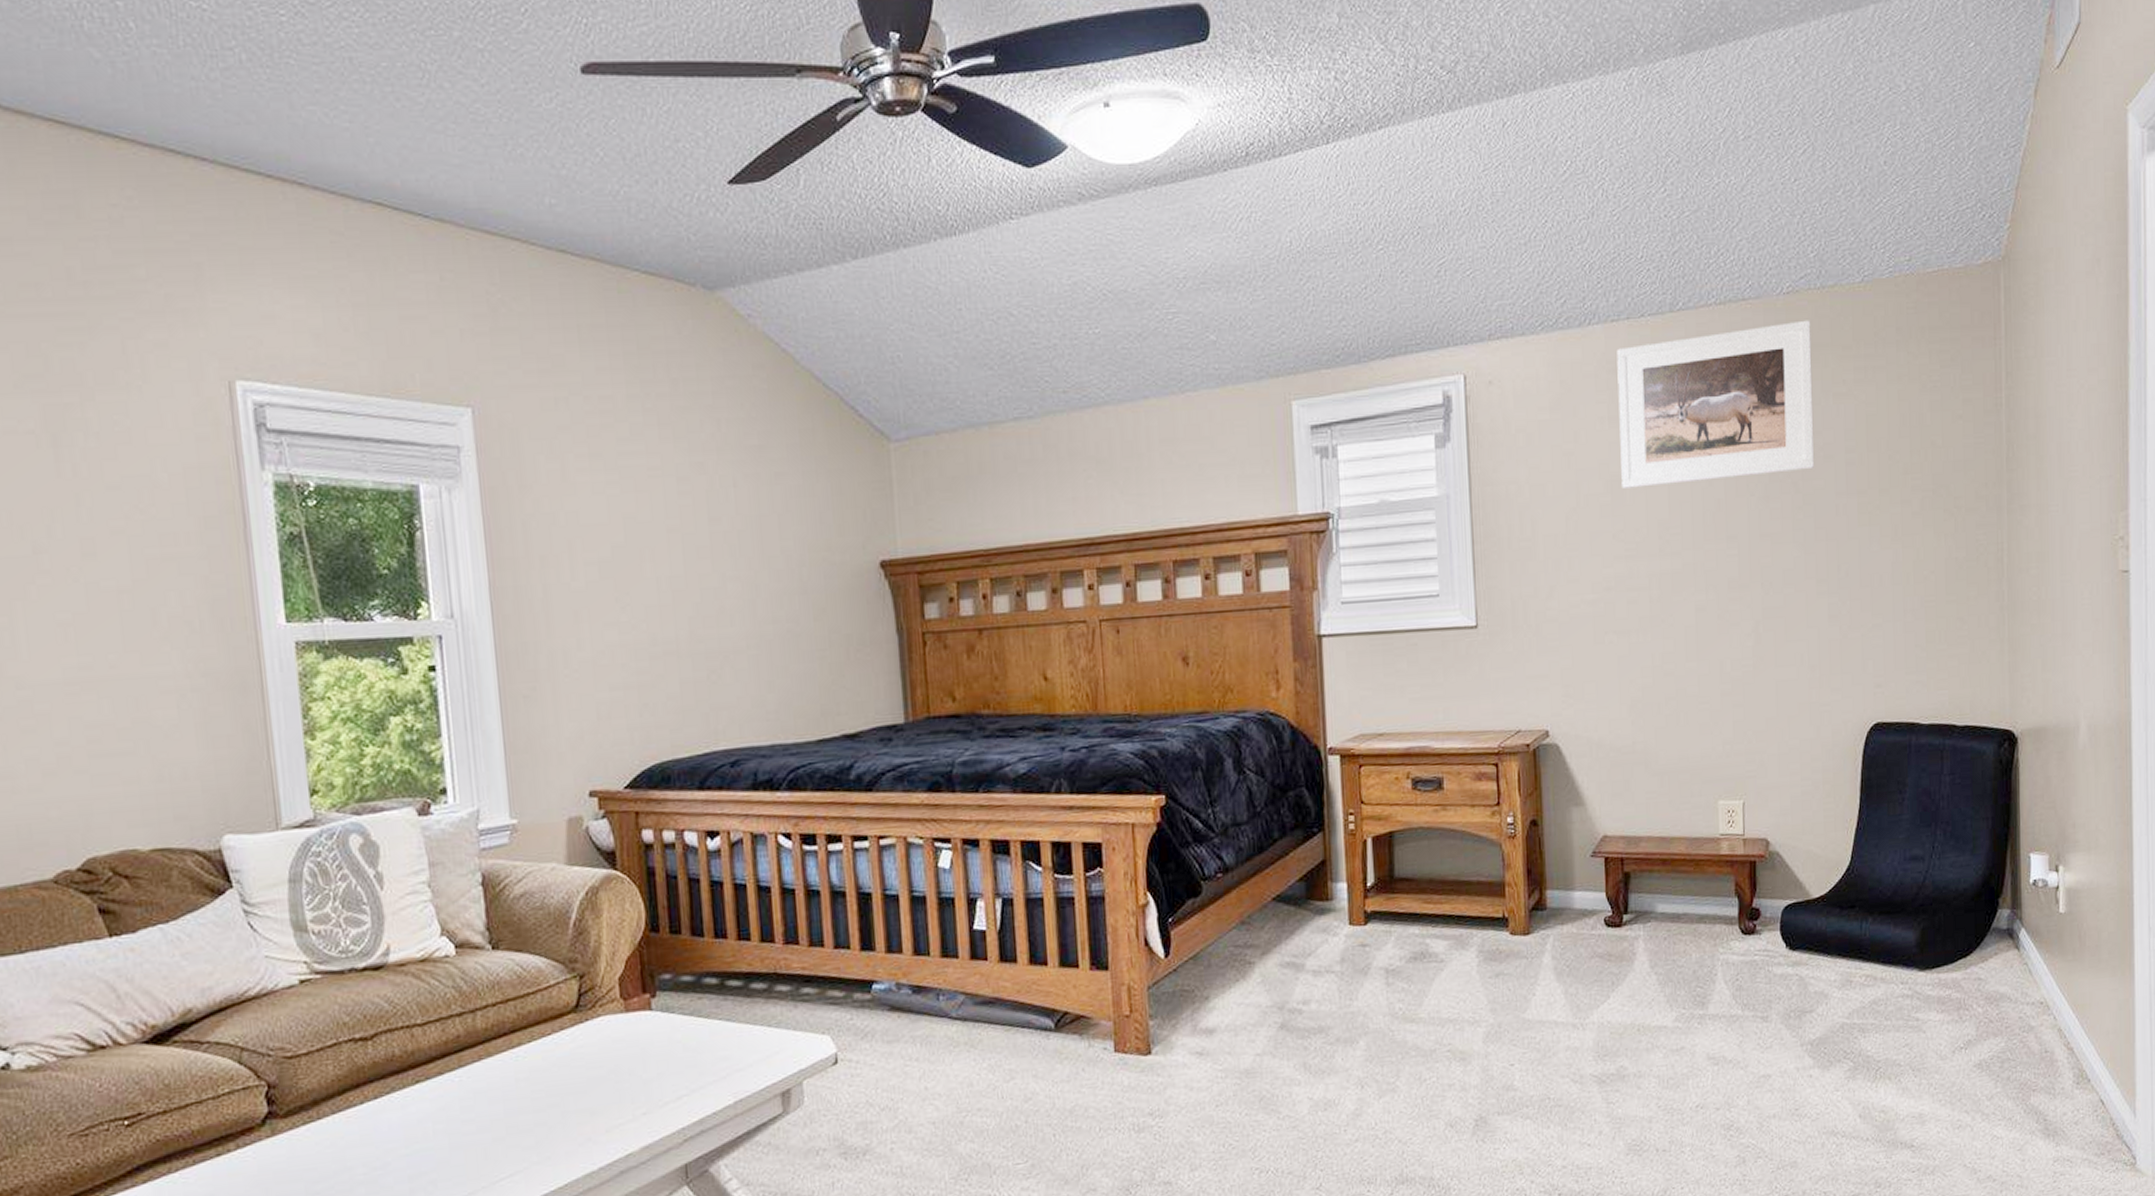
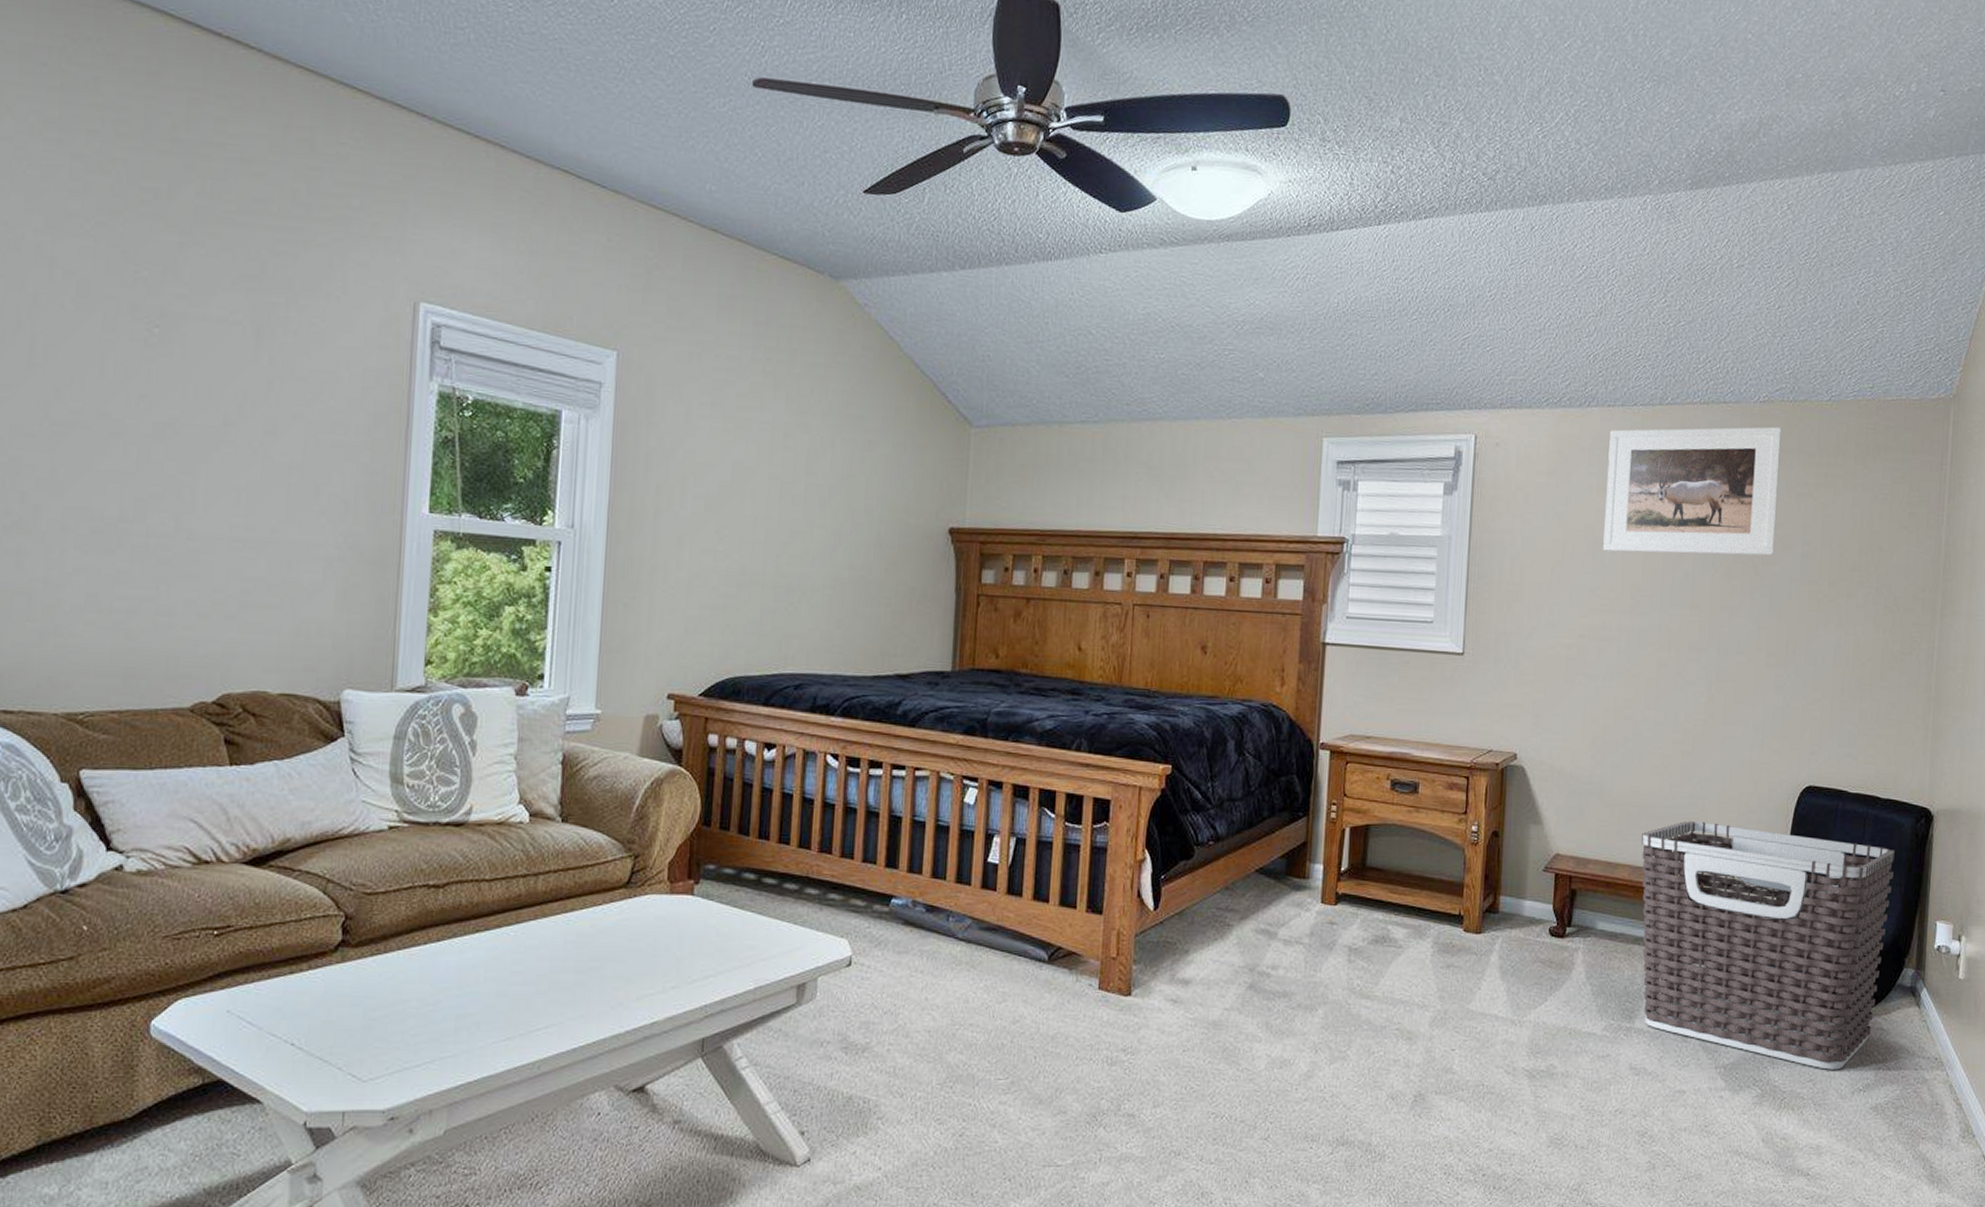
clothes hamper: none [1696,777,1979,1031] -> present [1641,820,1895,1070]

